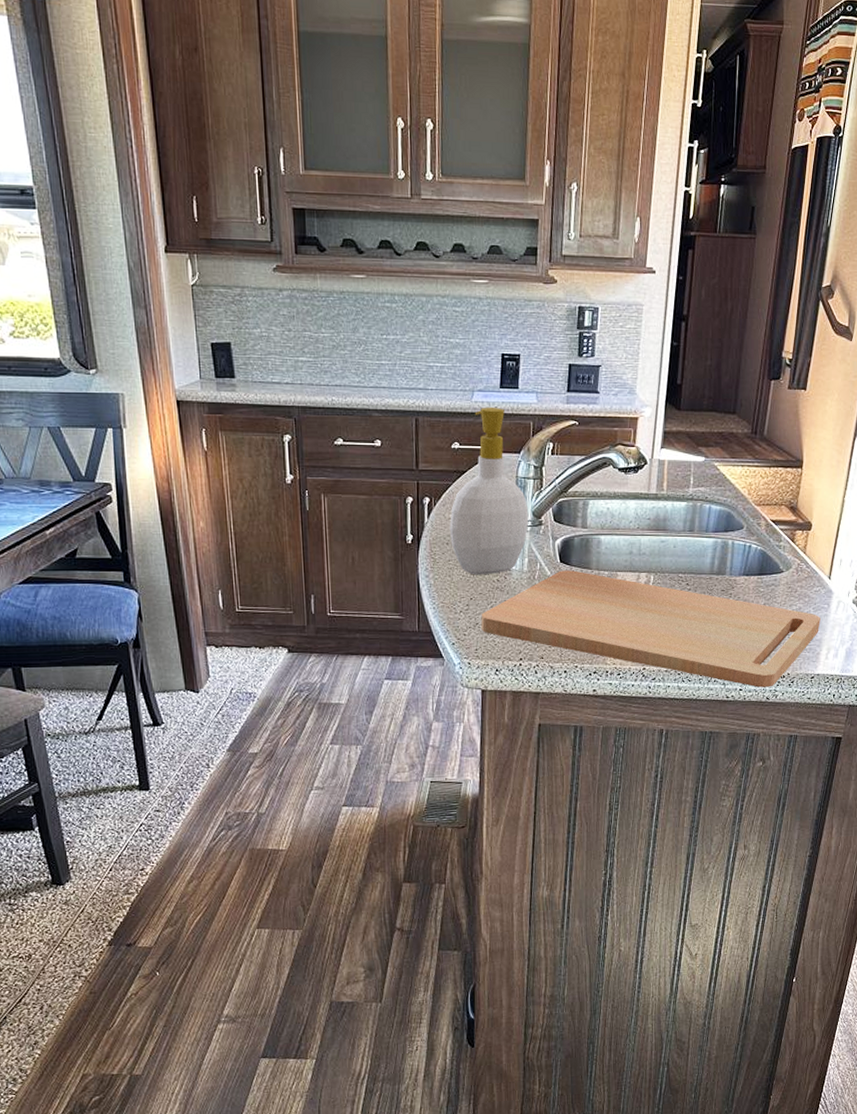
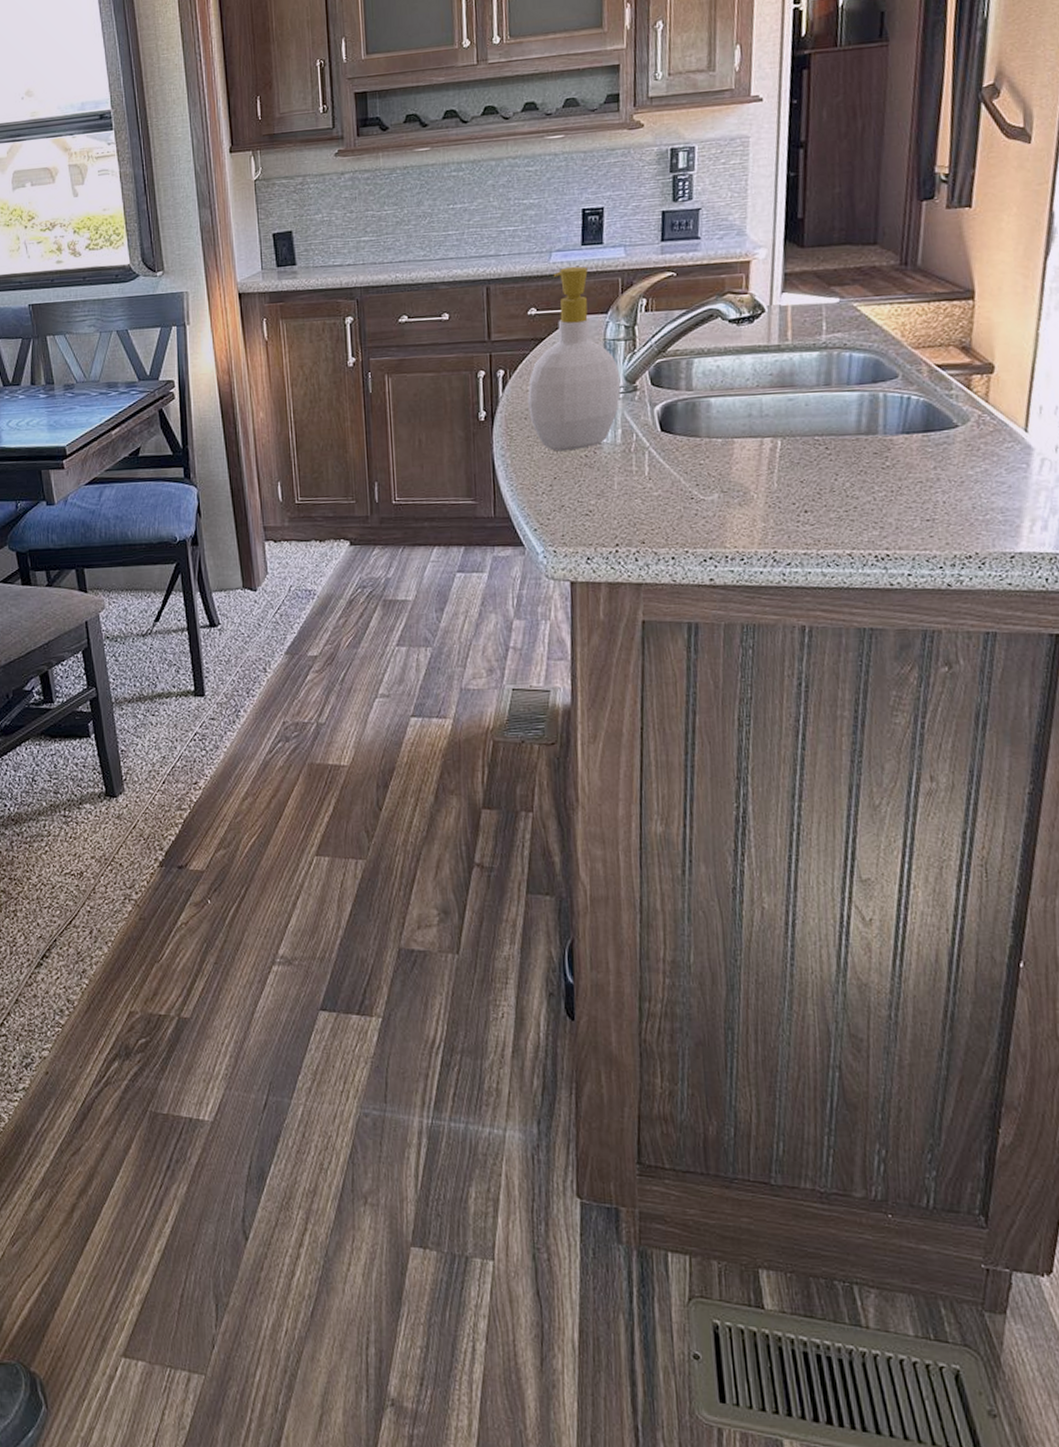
cutting board: present [481,570,820,688] -> none [567,439,1018,572]

